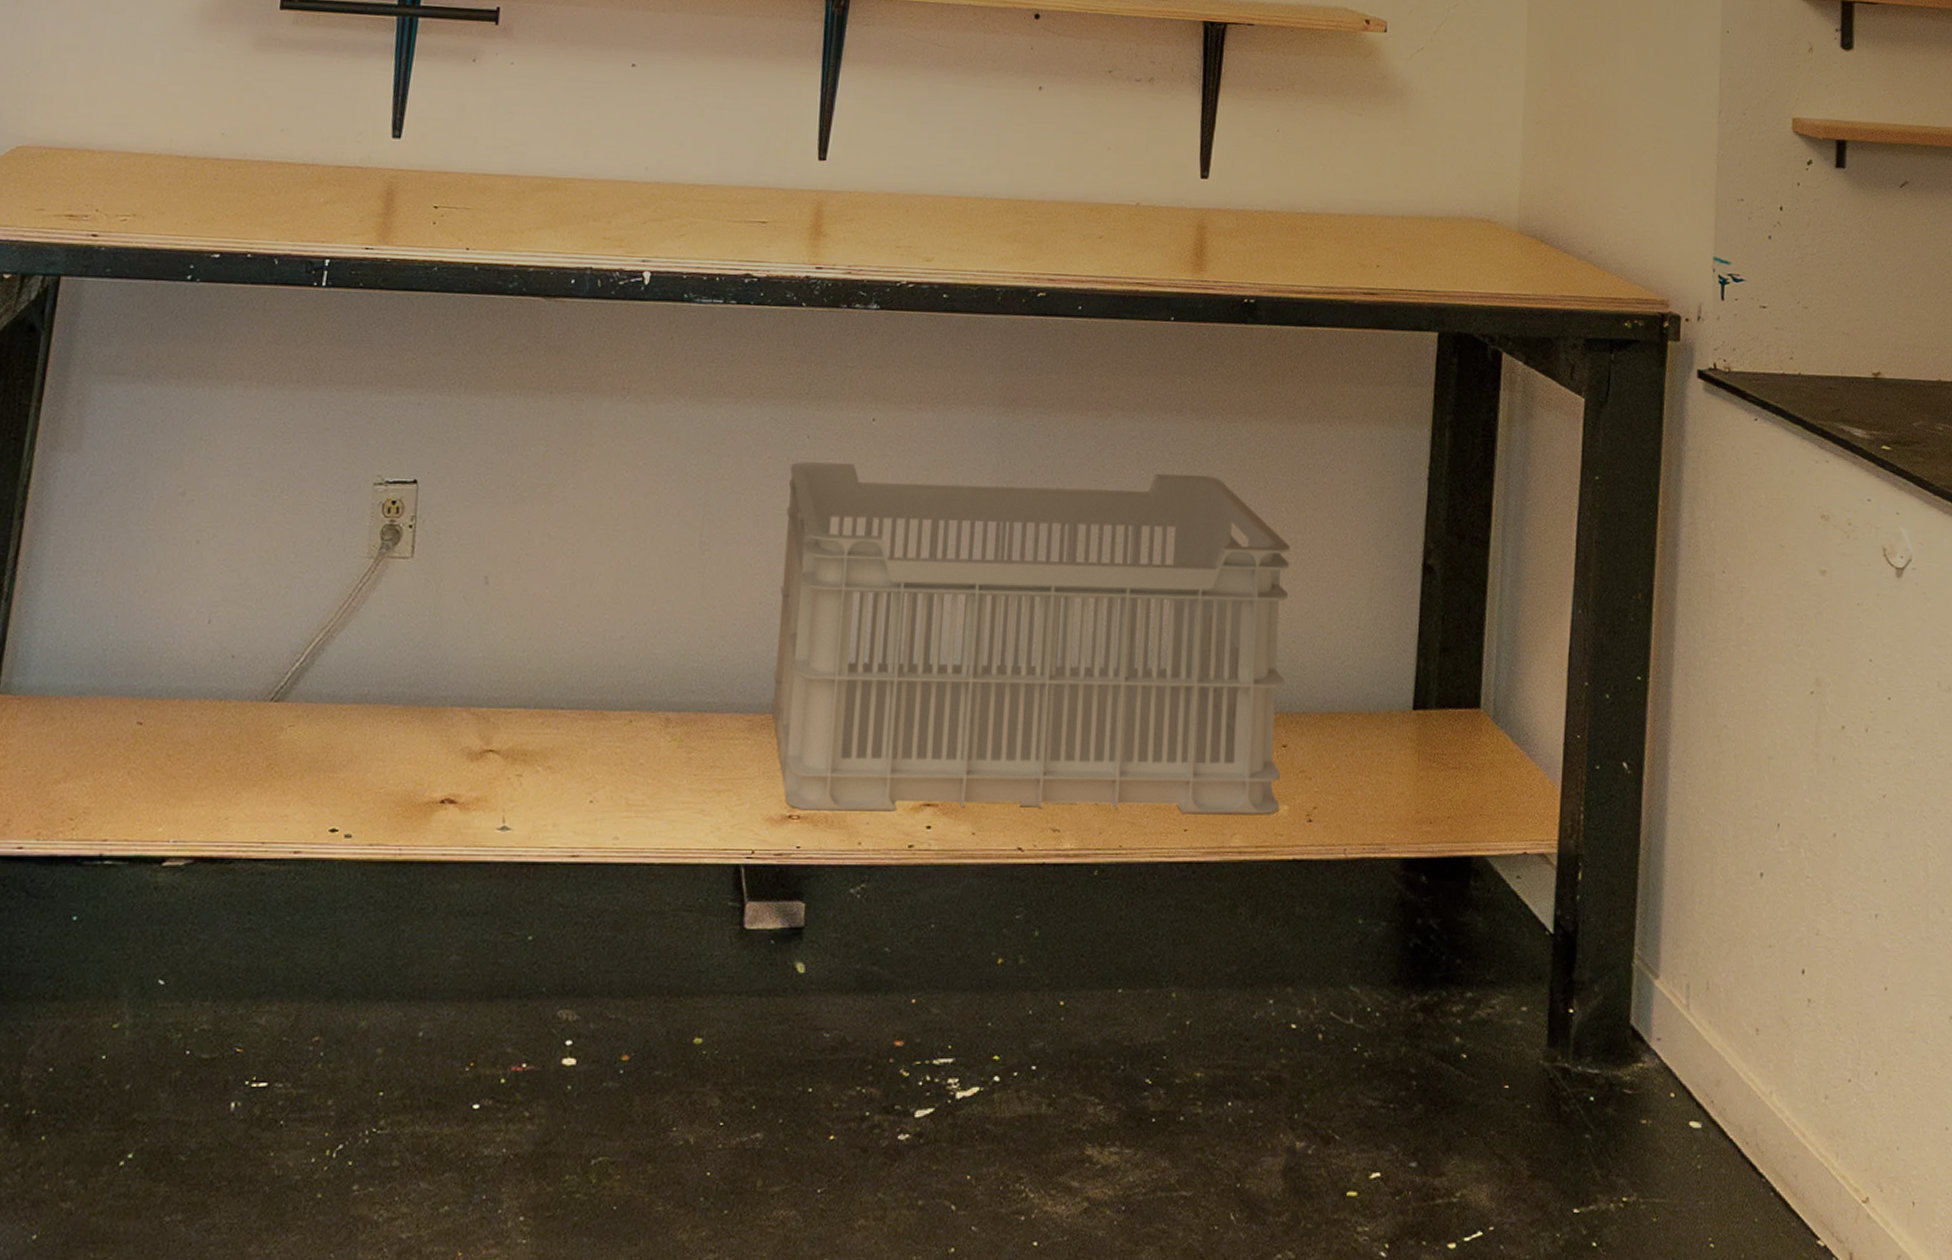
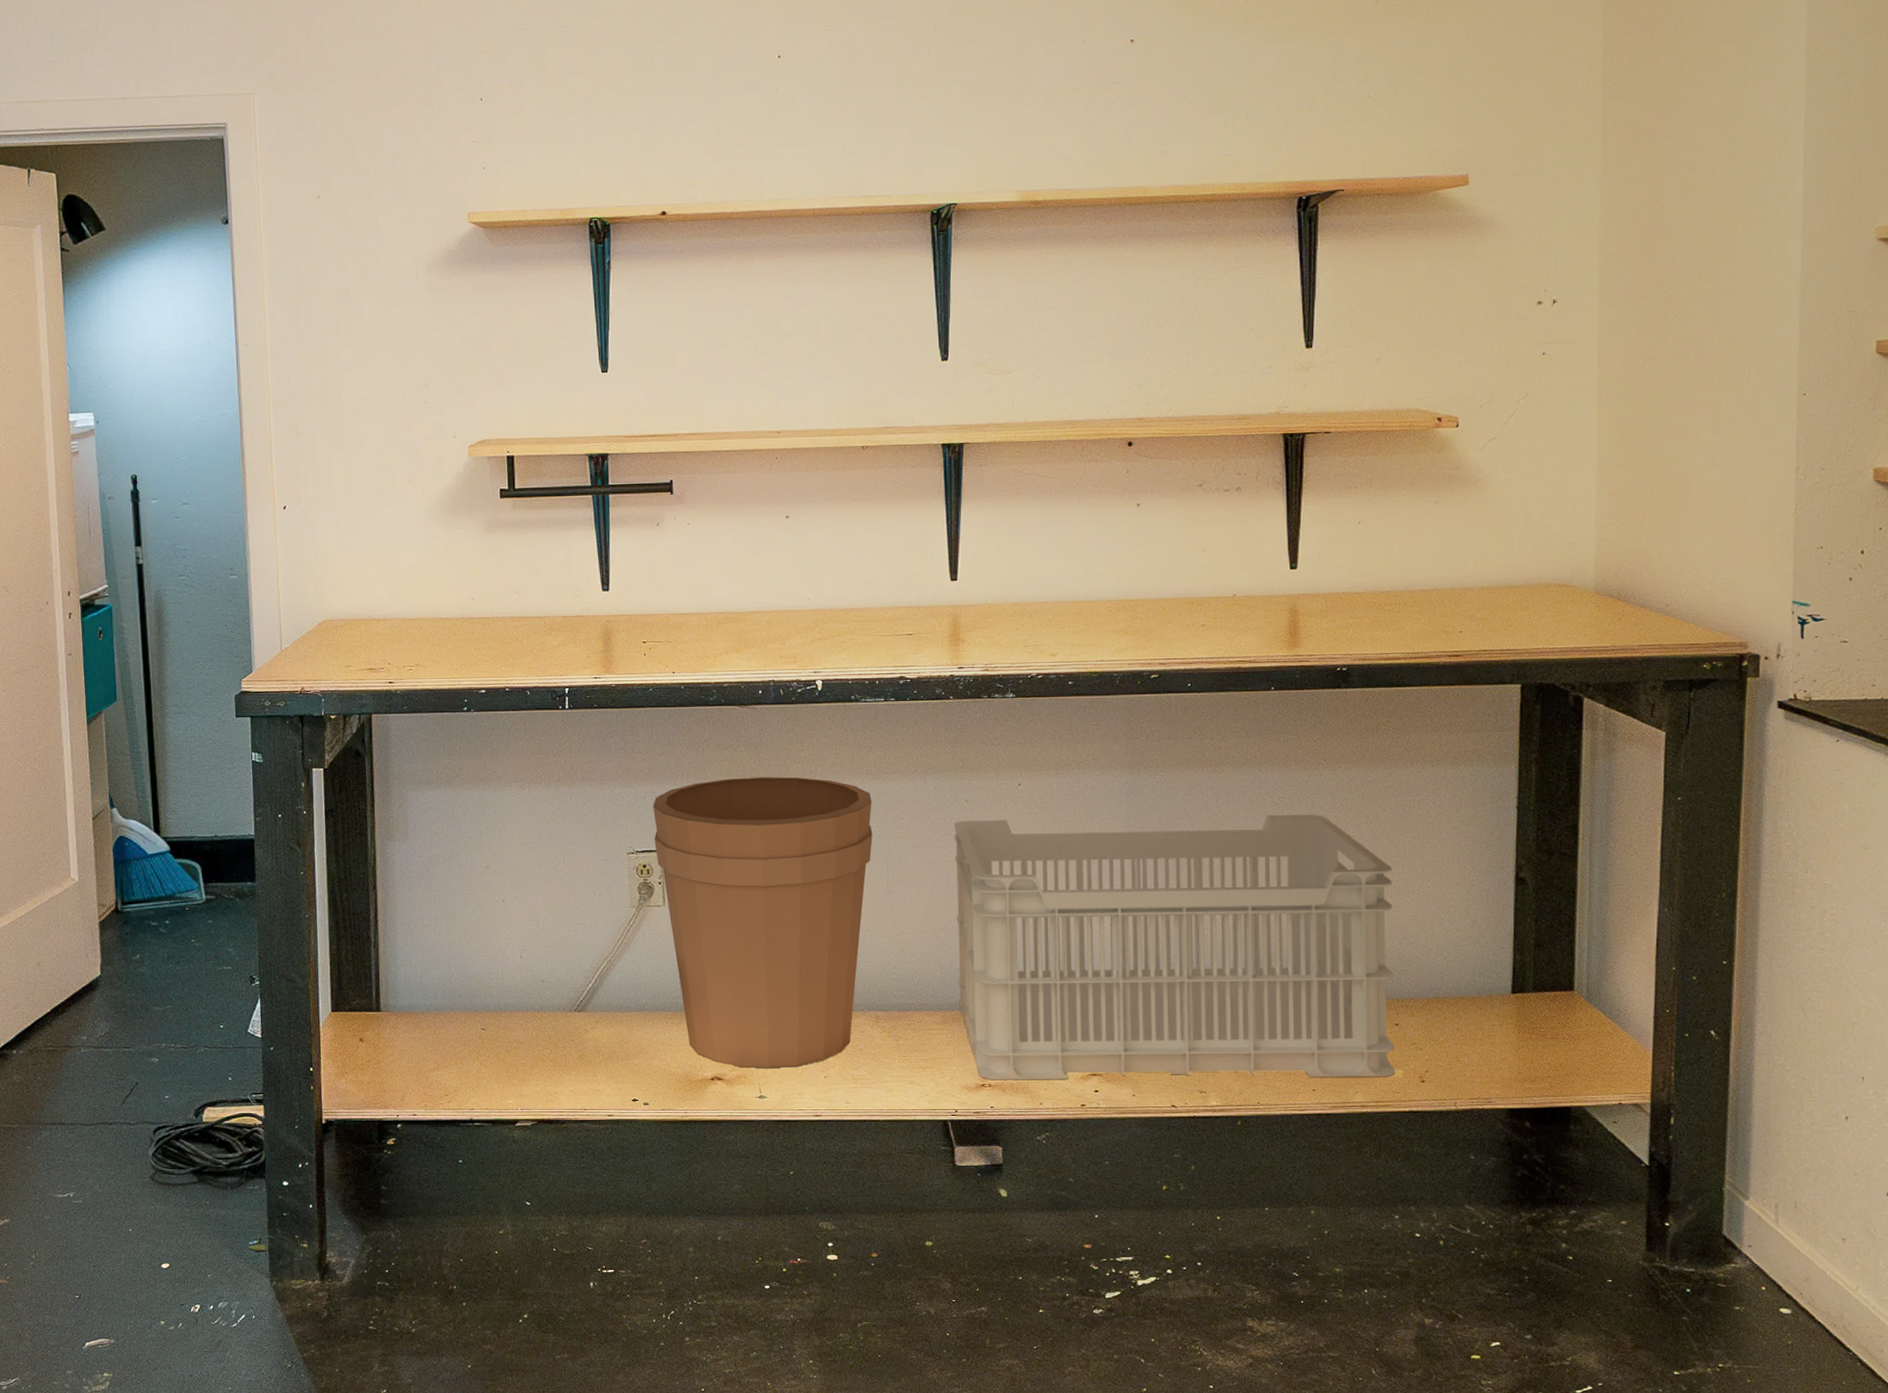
bucket: none [411,390,694,789] -> present [653,776,873,1069]

